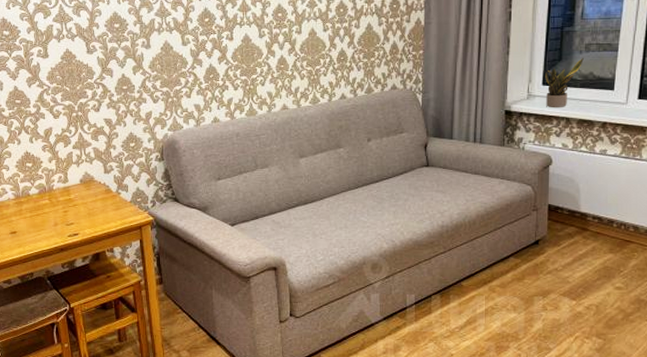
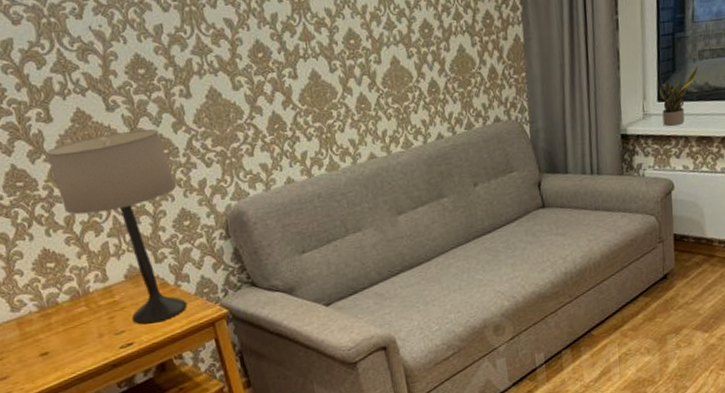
table lamp: none [40,69,130,220] -> present [46,129,187,325]

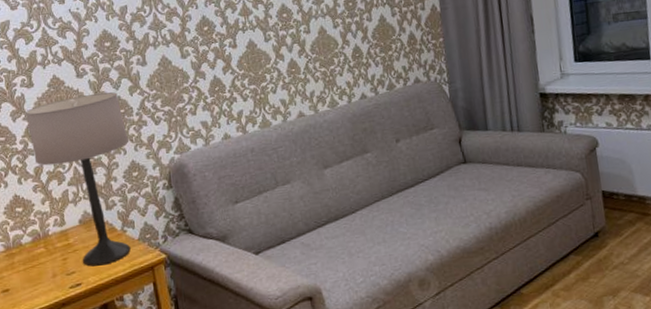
potted plant: present [659,67,698,127] -> none [575,29,614,86]

